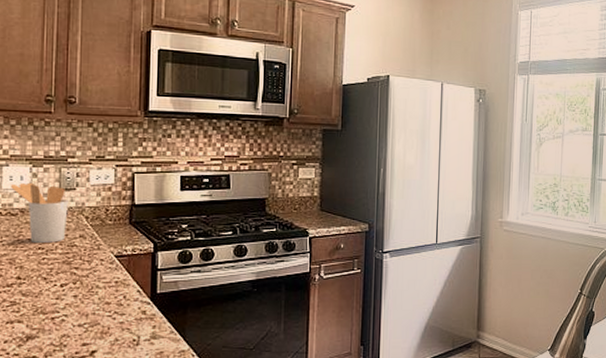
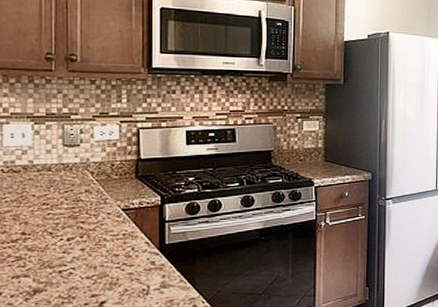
utensil holder: present [11,182,68,243] -> none [12,139,72,198]

